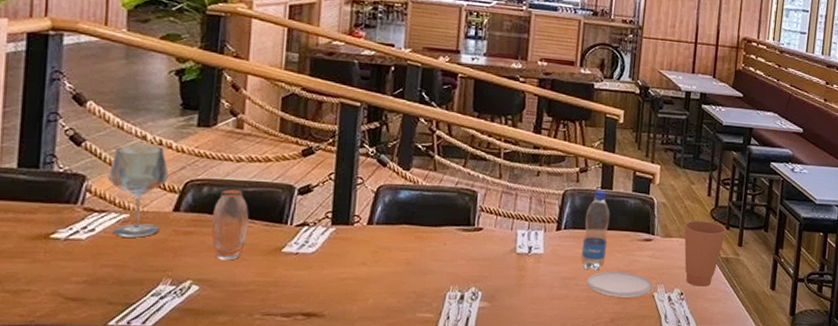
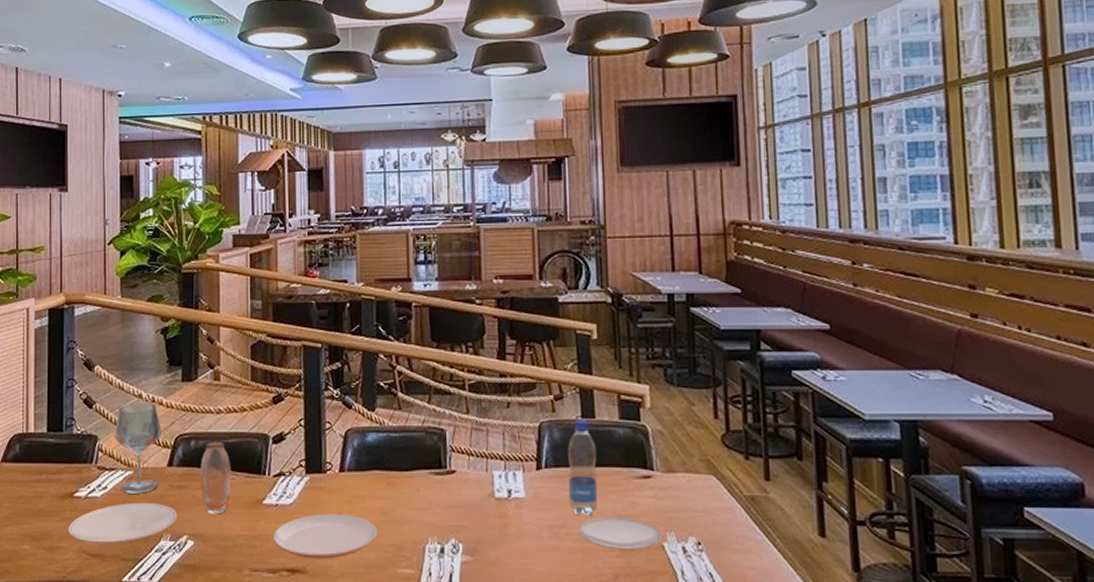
plate: none [40,246,182,288] -> present [68,502,178,544]
plate: none [291,262,401,304] -> present [274,513,378,559]
cup: present [684,220,727,287] -> none [690,450,746,534]

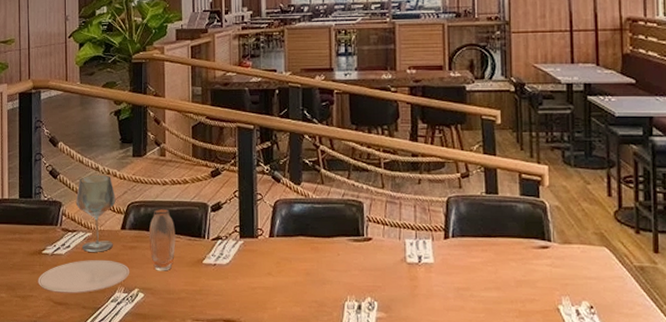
plate: present [274,513,378,559] -> none [212,272,303,312]
bottle: present [568,420,598,516] -> none [472,196,500,281]
plate: present [578,516,662,550] -> none [481,281,557,312]

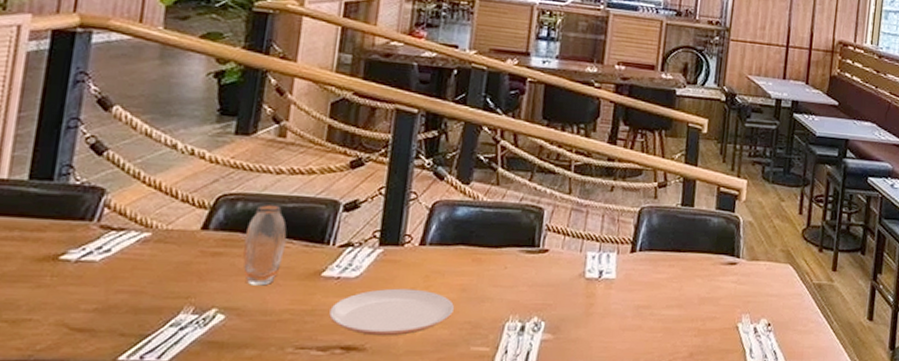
plate: present [38,259,130,294] -> none [44,269,207,317]
wine glass: present [75,175,116,252] -> none [129,154,200,259]
plate: none [212,272,303,312] -> present [329,288,455,336]

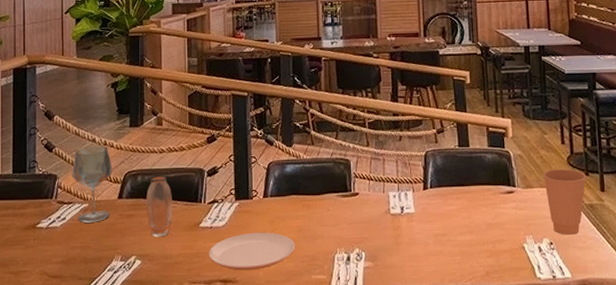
wine glass: none [129,154,200,259] -> present [71,146,113,223]
cup: none [772,242,820,316] -> present [543,169,586,235]

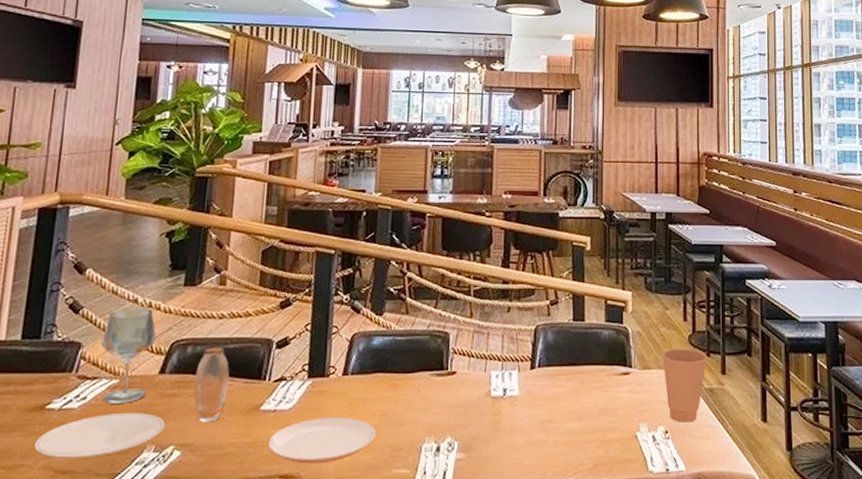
plate: none [31,229,127,267] -> present [34,412,165,460]

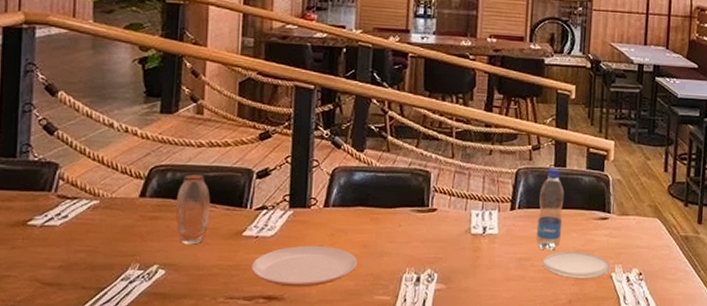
plate: present [34,412,165,460] -> none [19,231,148,273]
wine glass: present [101,308,157,404] -> none [78,132,135,223]
bottle: none [557,323,584,411] -> present [536,168,565,251]
plate: none [564,410,635,441] -> present [542,251,611,279]
cup: present [663,349,707,423] -> none [641,198,685,266]

